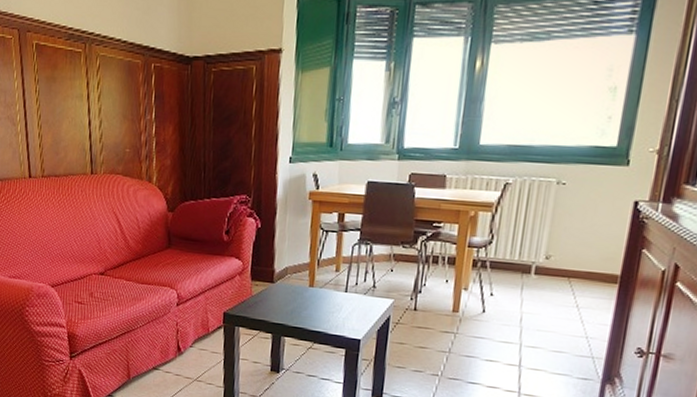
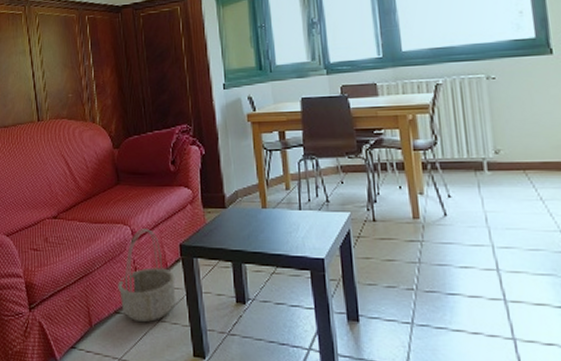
basket: none [158,294,215,380] -> present [117,229,176,323]

